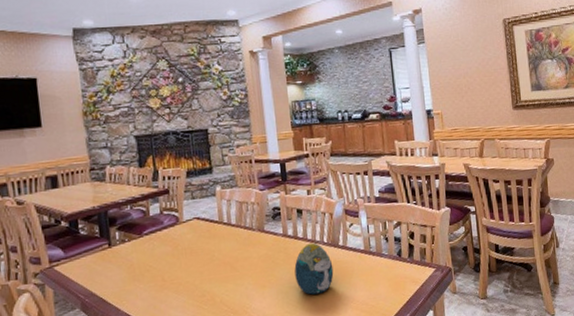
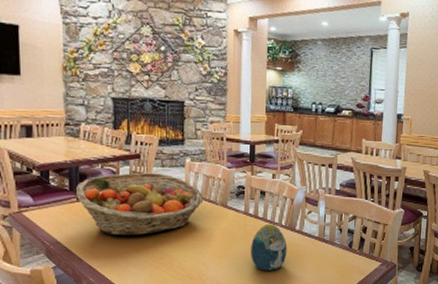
fruit basket: none [107,205,239,279] -> present [76,172,204,236]

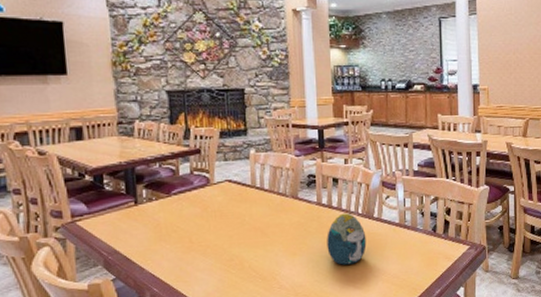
fruit basket: present [76,172,204,236] -> none [133,167,272,240]

